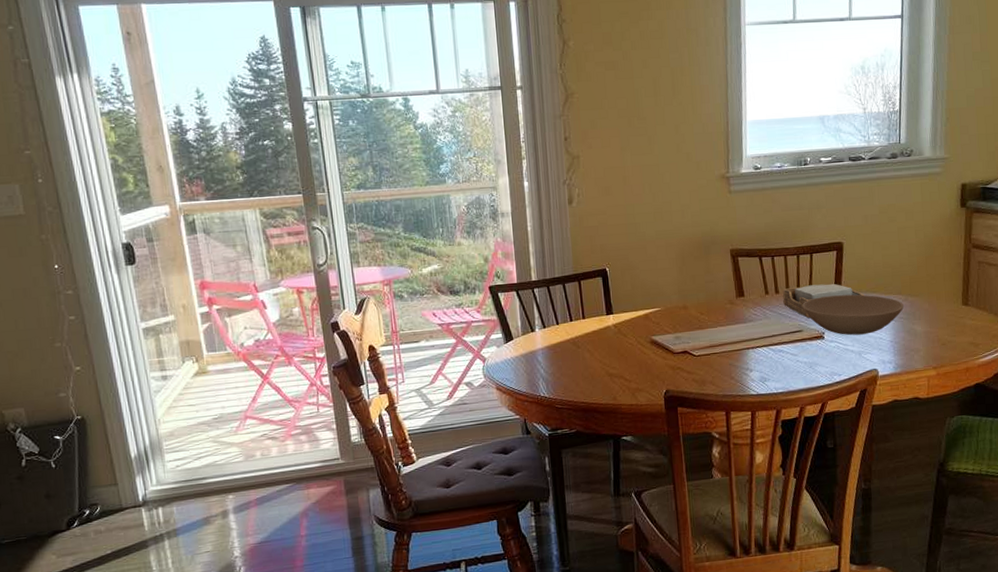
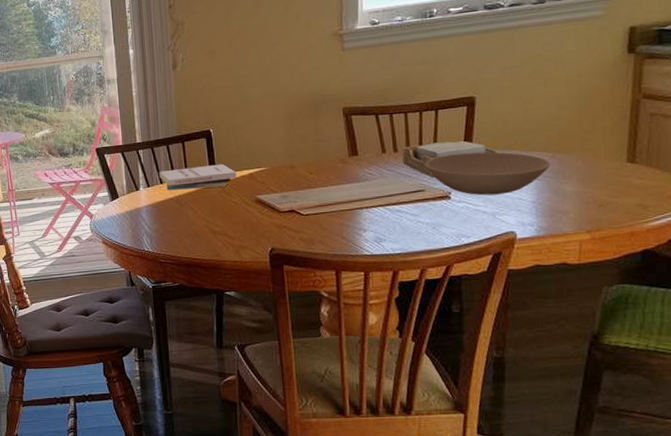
books: none [555,304,632,332] -> present [159,163,237,191]

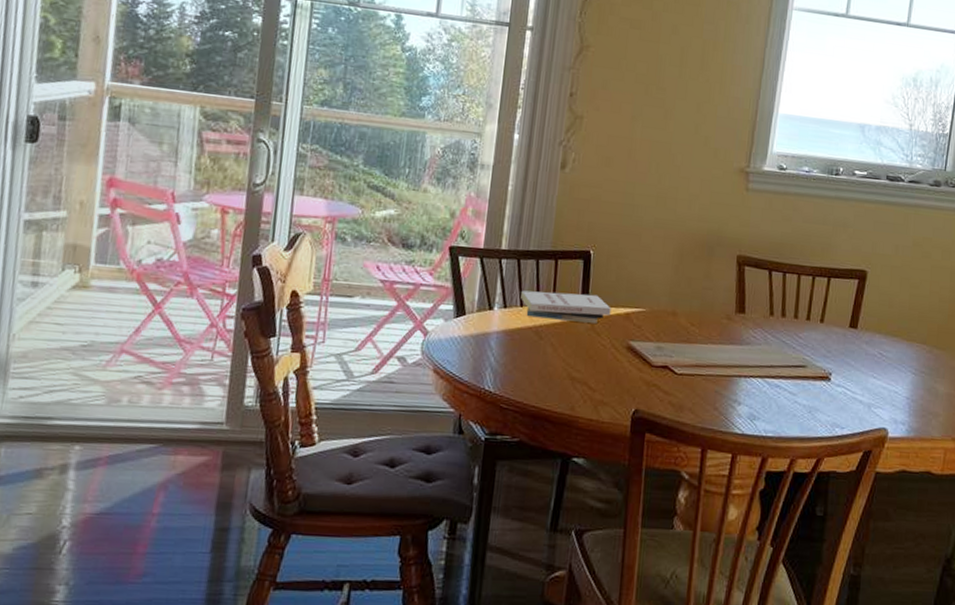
napkin holder: present [402,140,501,177] -> none [789,312,884,352]
bowl: present [425,152,551,196] -> none [810,330,928,385]

